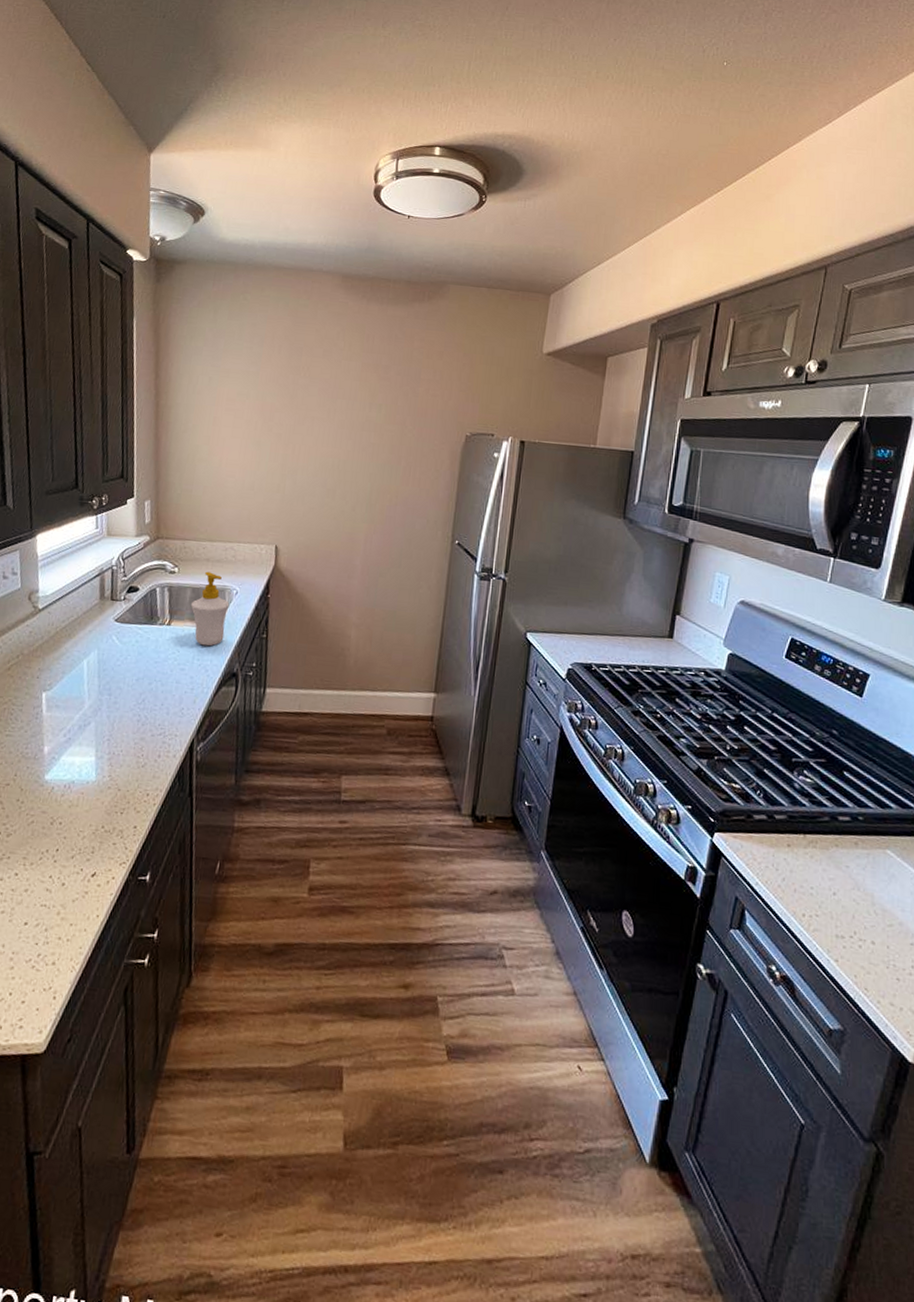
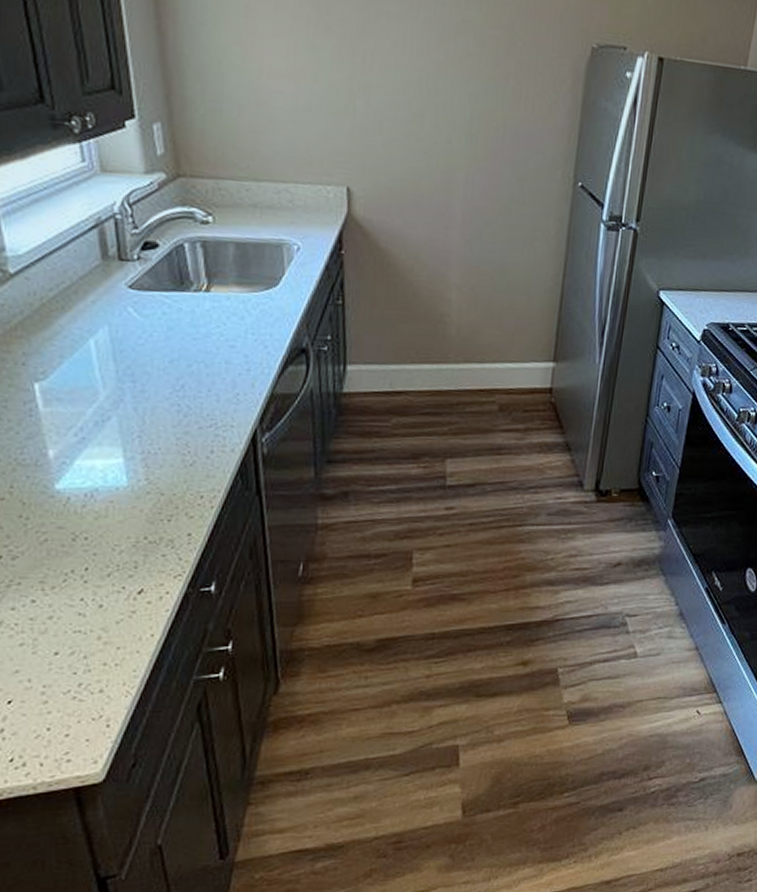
soap bottle: present [190,571,230,647] -> none [235,221,290,317]

